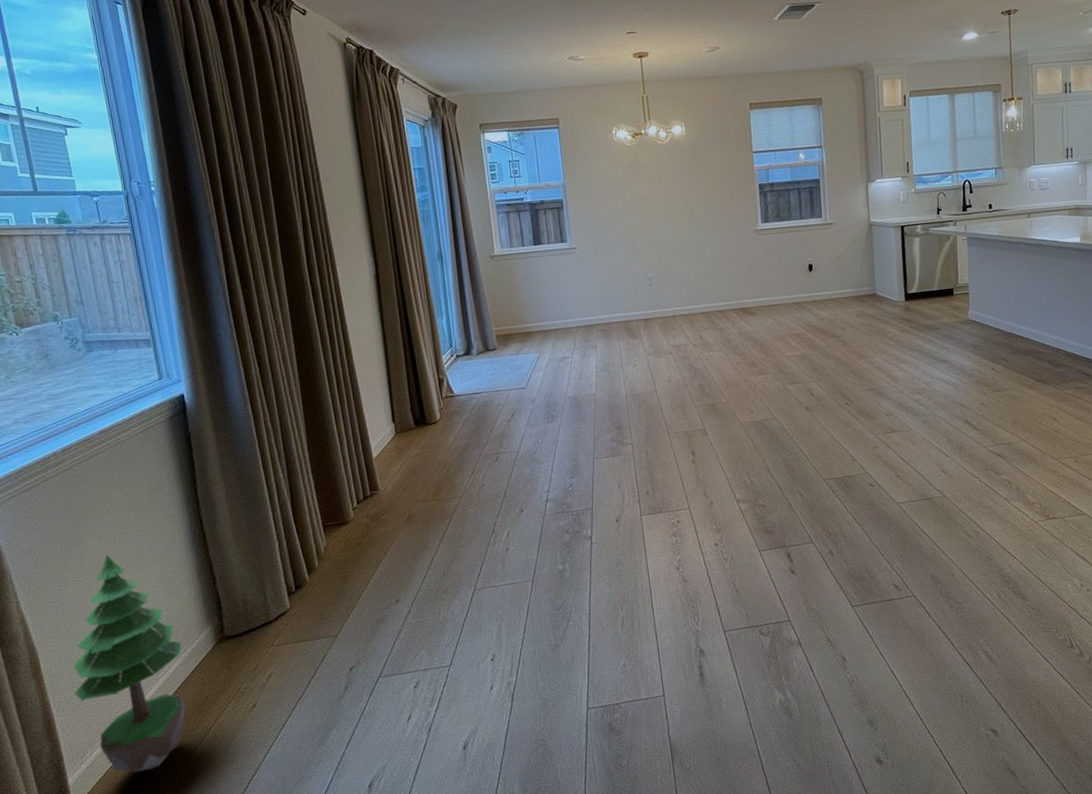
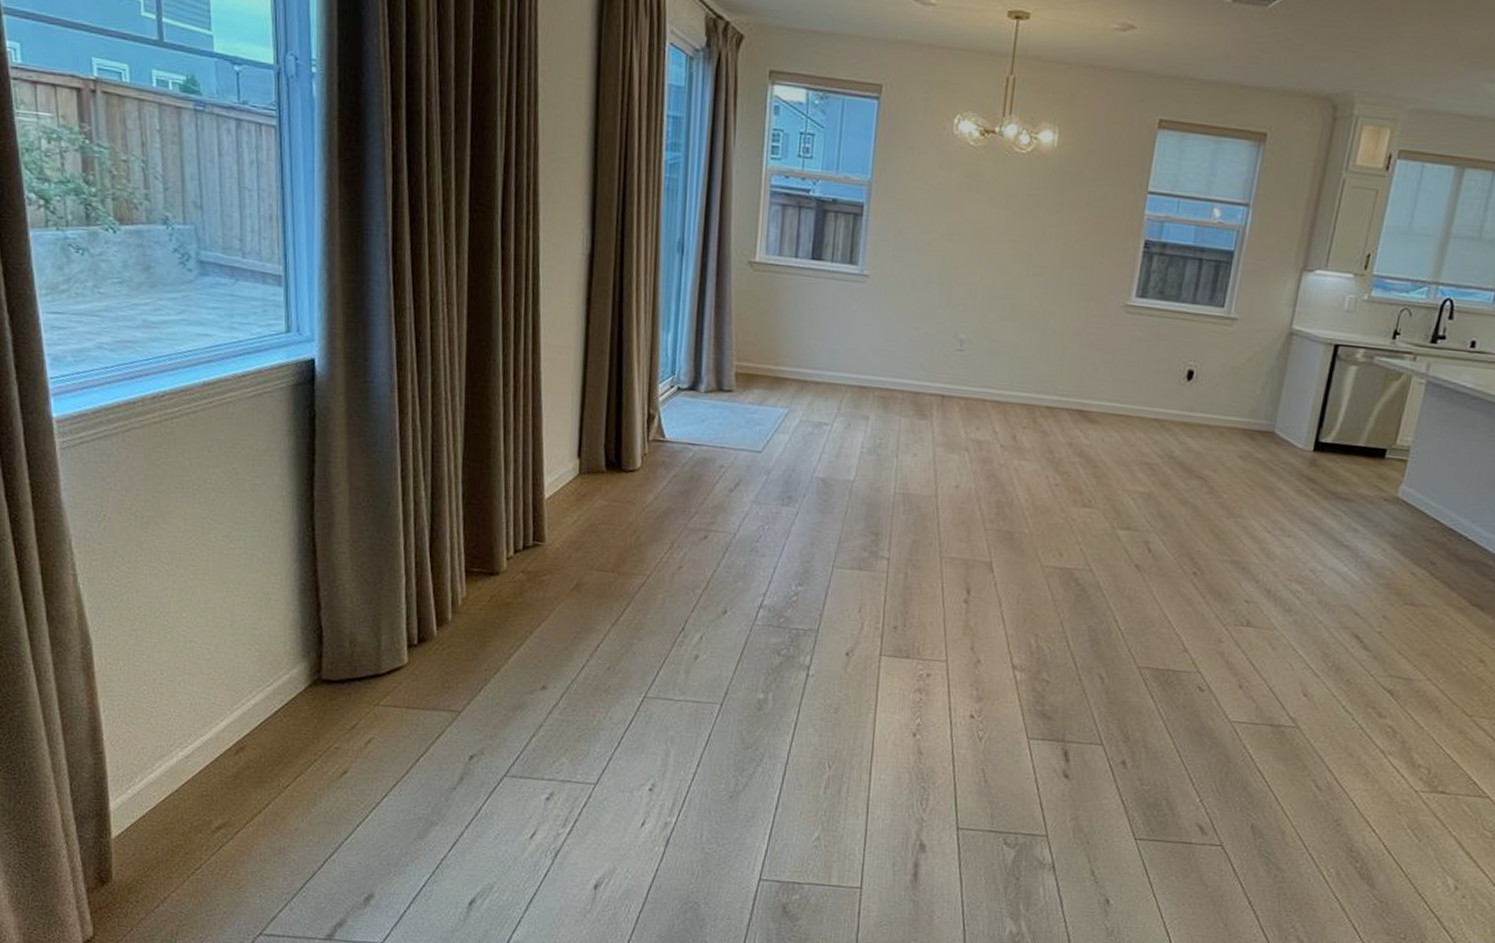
potted tree: present [73,554,185,773] -> none [129,542,267,817]

